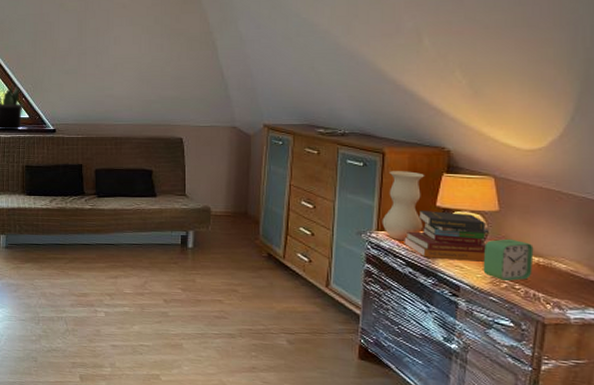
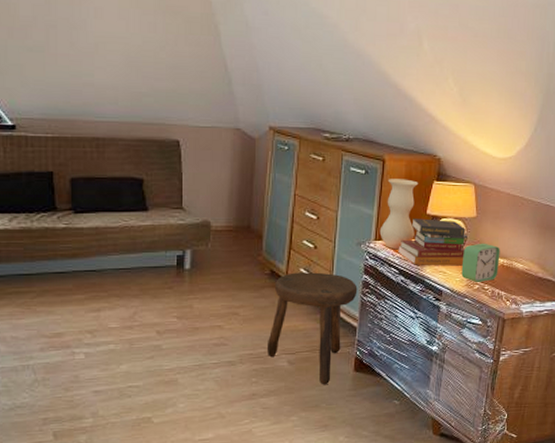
stool: none [265,257,359,368] -> present [266,272,358,384]

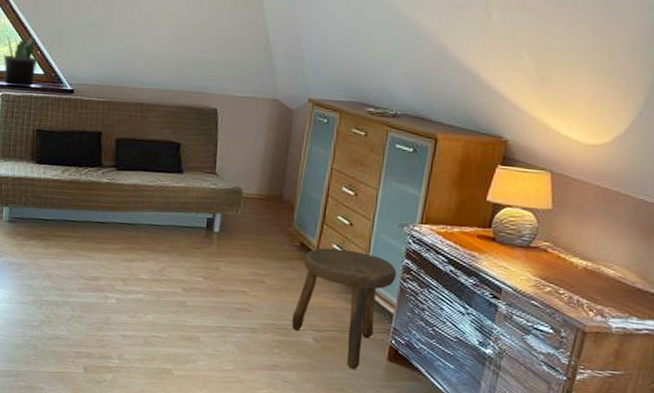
vase: present [379,179,419,250] -> none [426,159,478,237]
books: present [398,218,467,266] -> none [448,204,539,263]
alarm clock: present [461,243,500,283] -> none [528,239,583,286]

